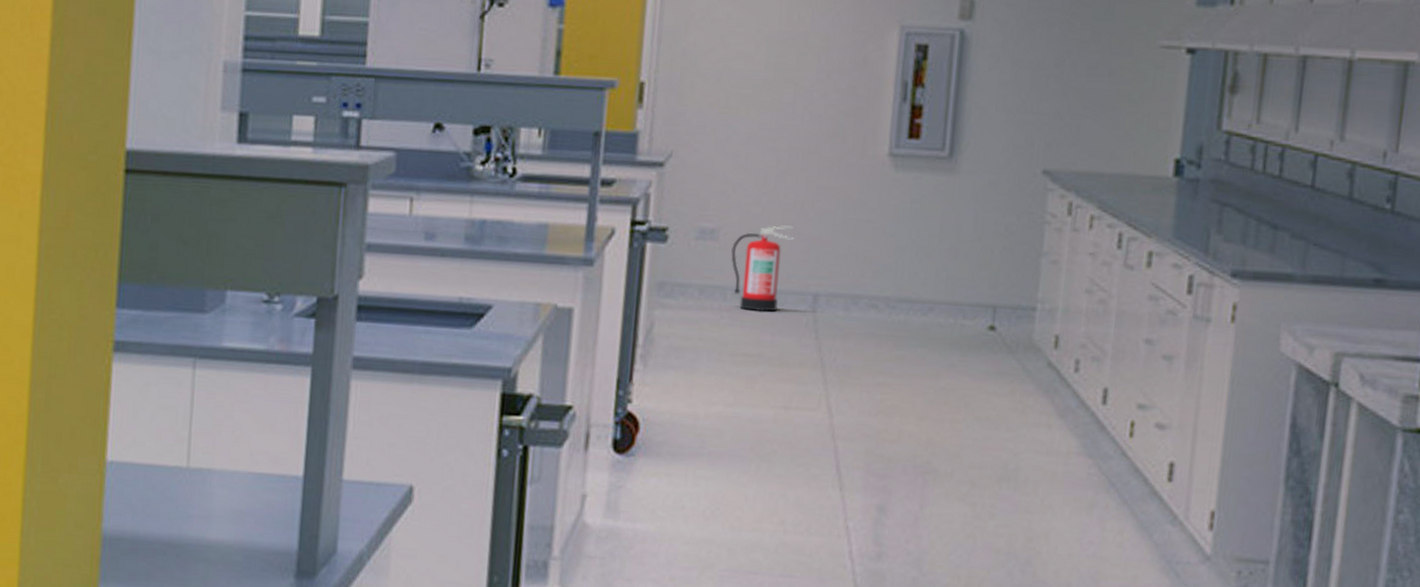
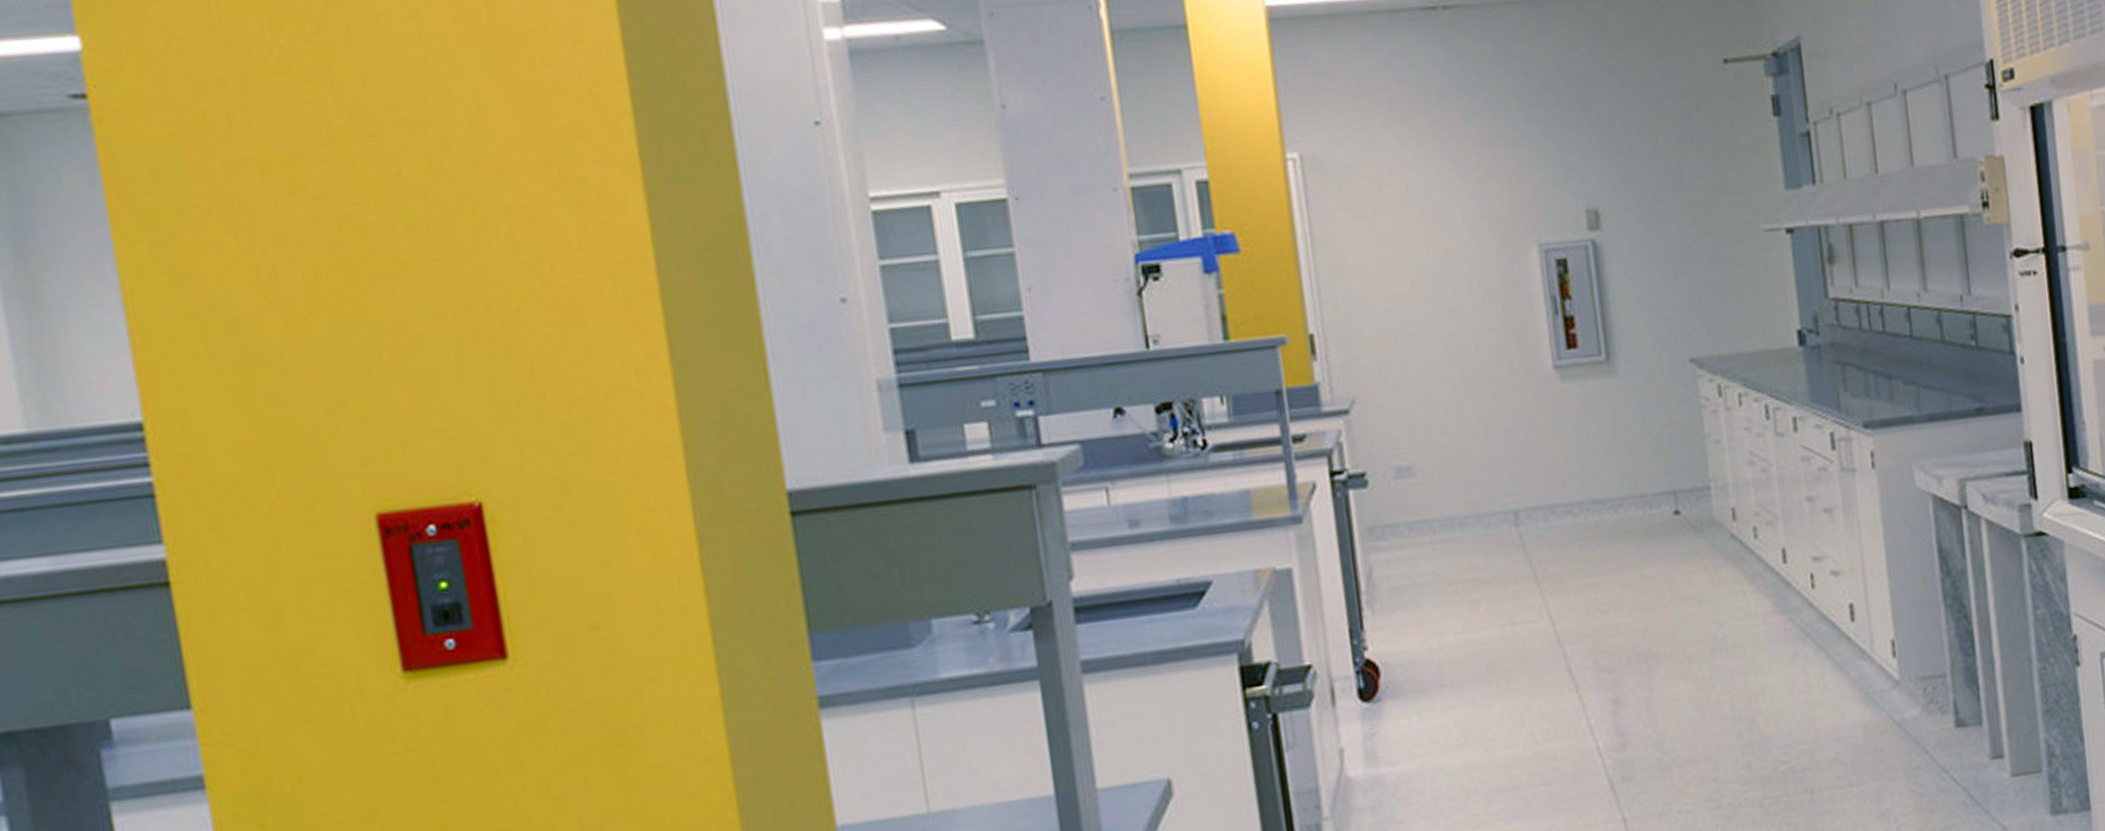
fire extinguisher: present [731,225,794,312] -> none [1429,450,1485,539]

